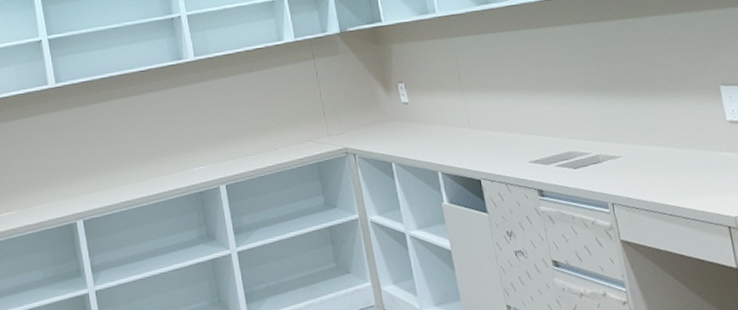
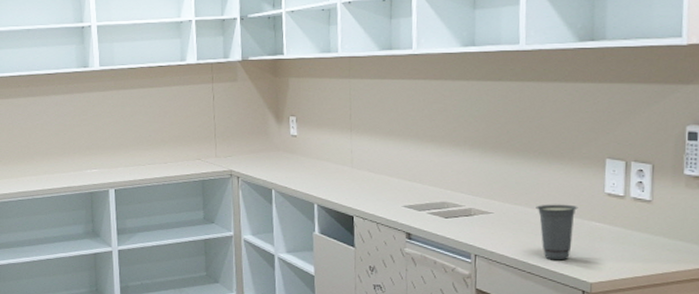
cup: none [662,137,707,198] -> present [536,204,578,261]

